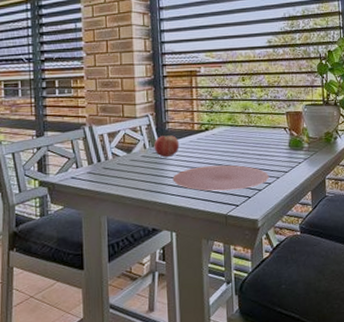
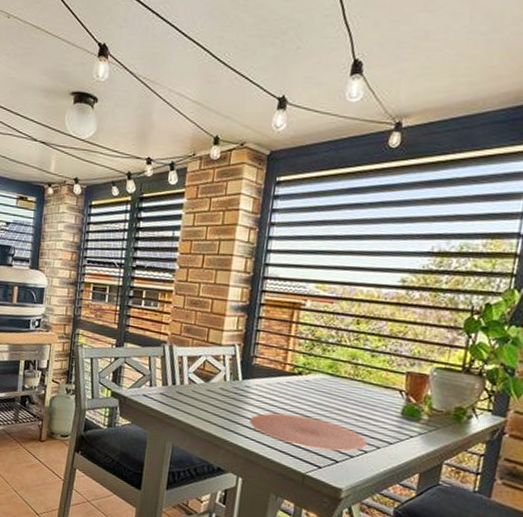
fruit: present [154,135,180,158] -> none [234,370,265,396]

